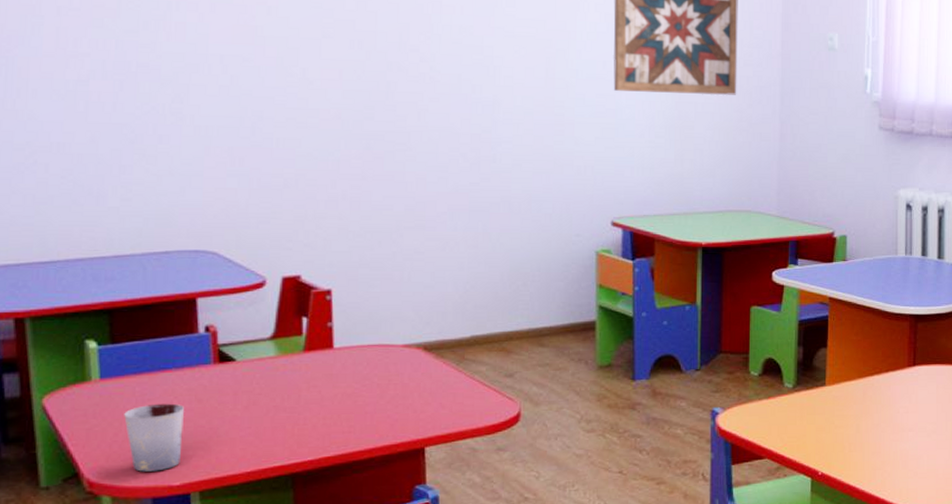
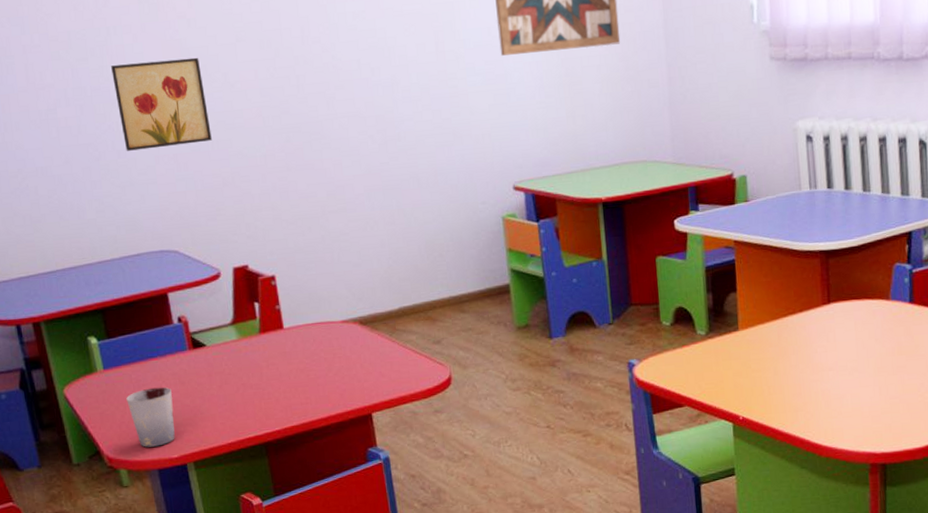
wall art: none [166,43,278,138] -> present [111,57,212,151]

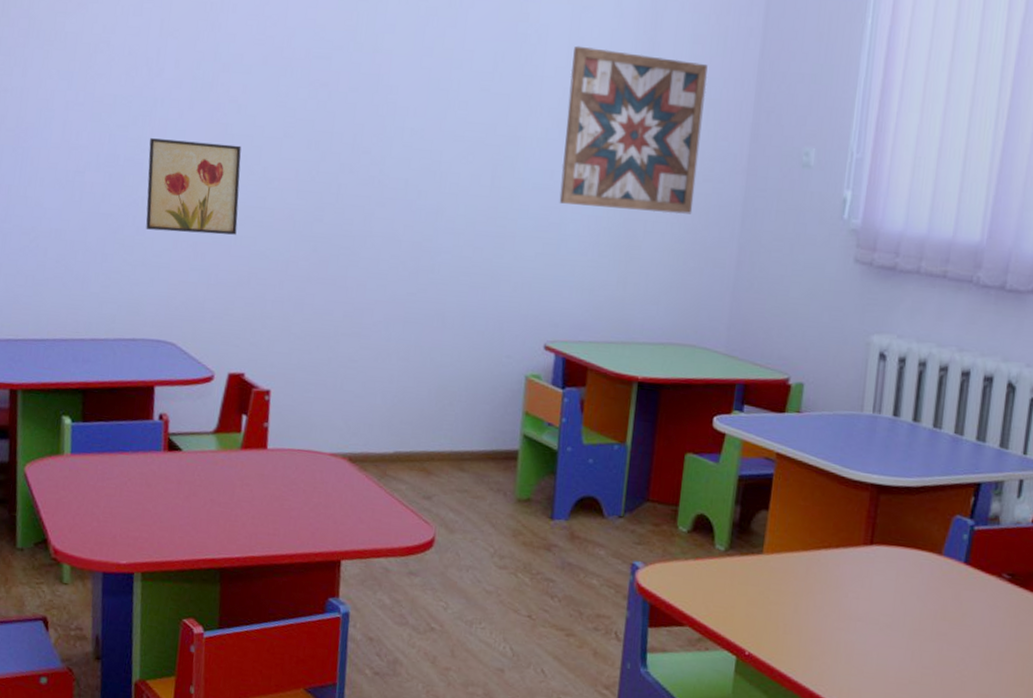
cup: present [126,387,175,447] -> none [87,483,136,548]

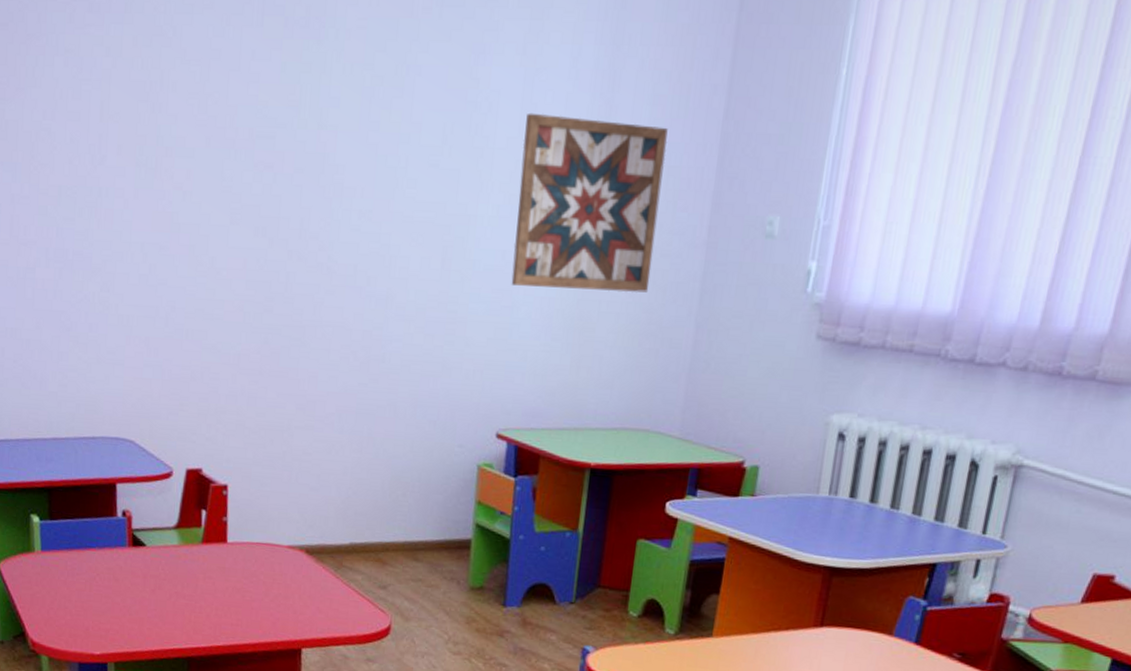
wall art: present [146,138,242,235] -> none [96,230,189,329]

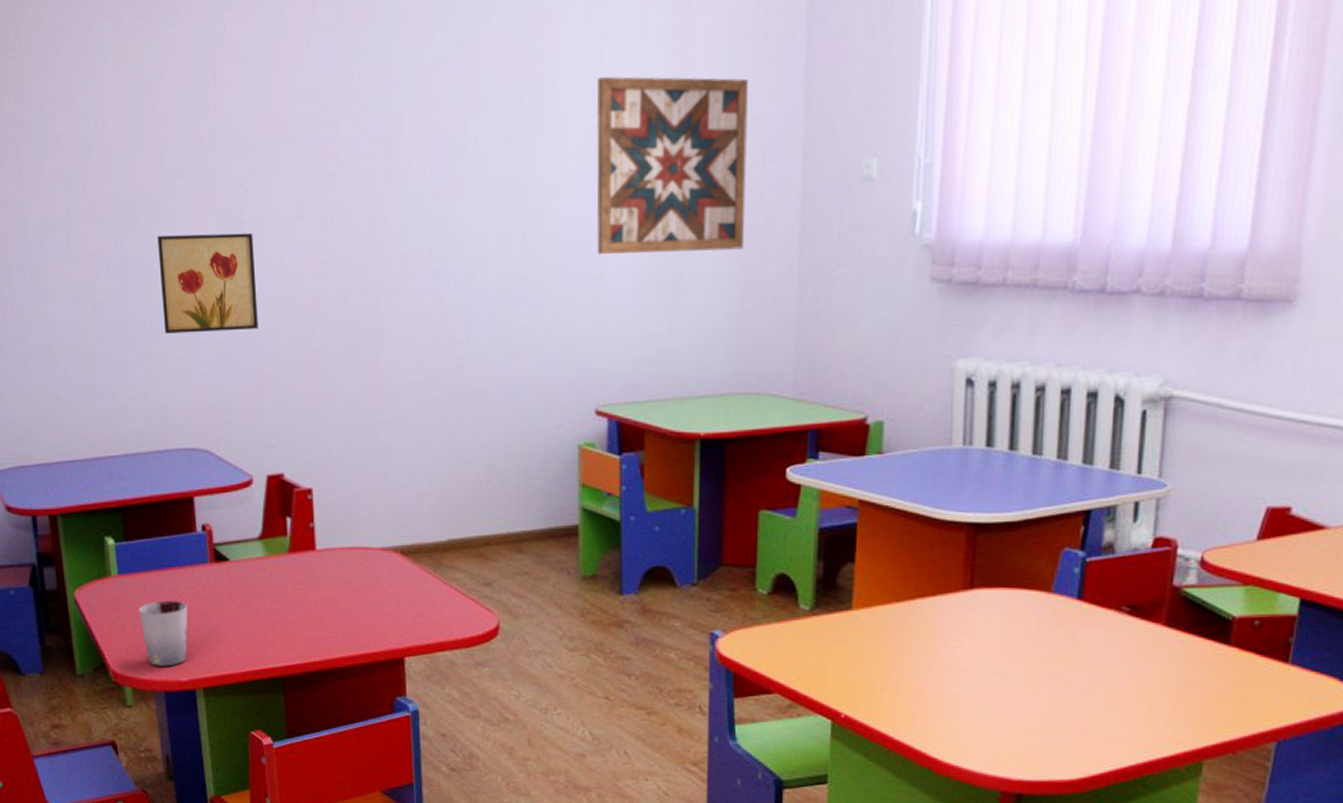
cup: none [59,578,104,640] -> present [139,600,187,666]
wall art: none [96,230,189,329] -> present [158,233,258,334]

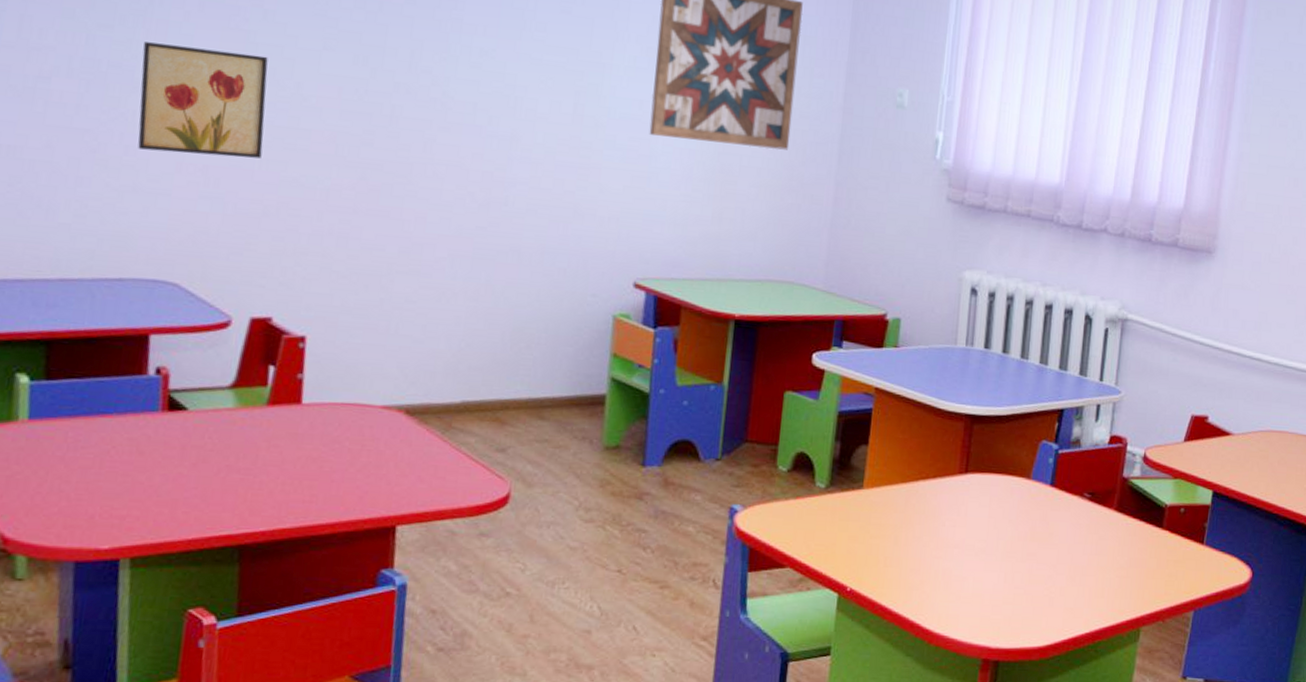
cup: present [139,600,187,666] -> none [51,452,123,531]

